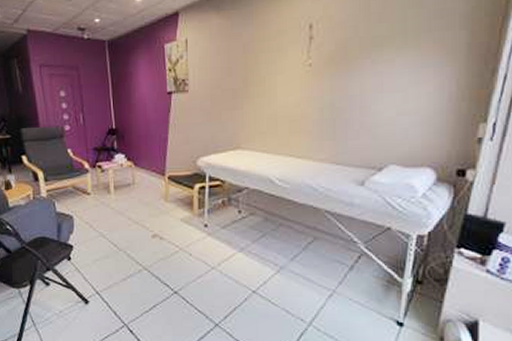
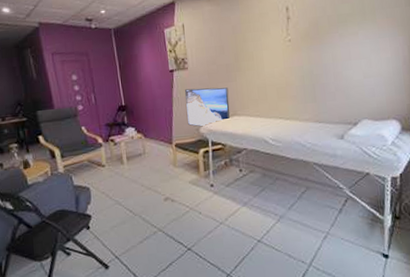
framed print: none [182,114,233,160] -> present [184,87,230,128]

